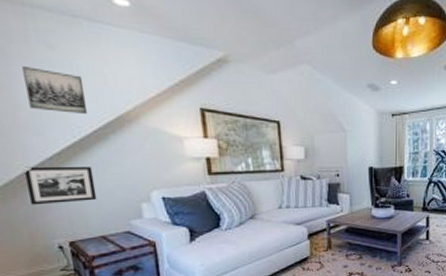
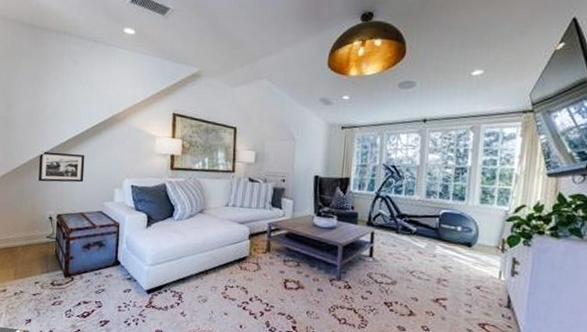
wall art: present [22,67,88,115] -> none [54,77,92,114]

